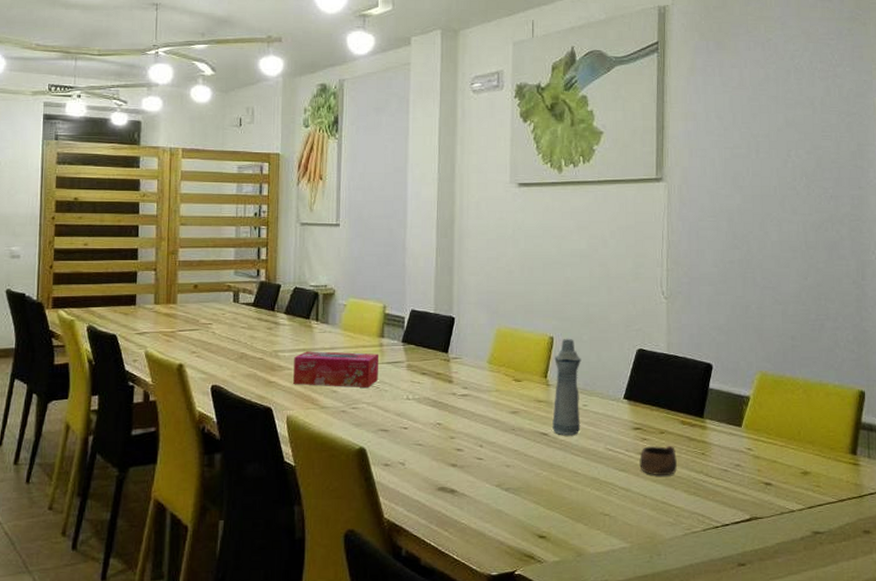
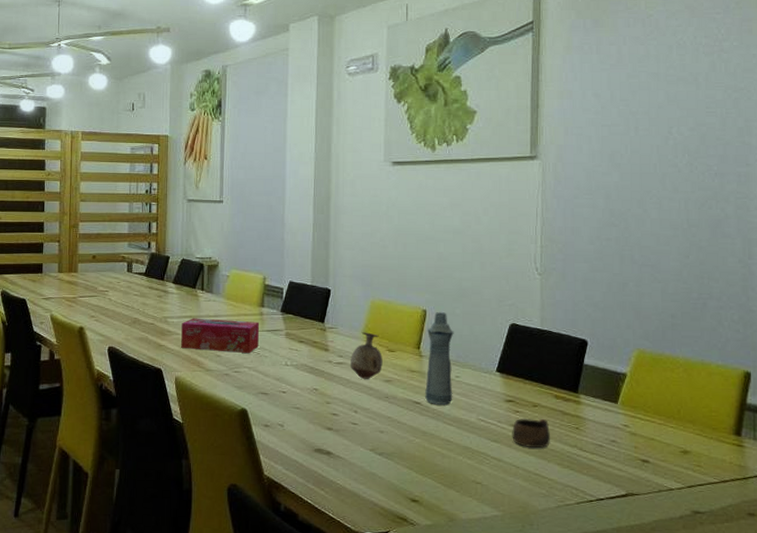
vase: none [476,362,509,411] -> present [351,332,383,379]

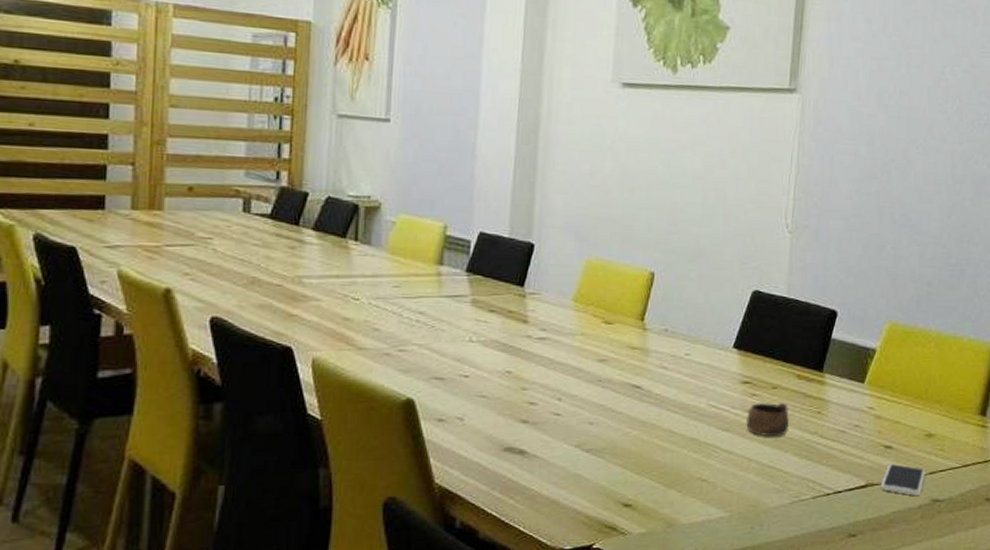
tissue box: present [181,318,260,353] -> none [322,278,437,326]
vase: present [351,332,383,379] -> none [556,299,597,358]
bottle: present [425,312,454,405] -> none [647,275,687,388]
smartphone: none [640,477,684,507] -> present [880,464,926,496]

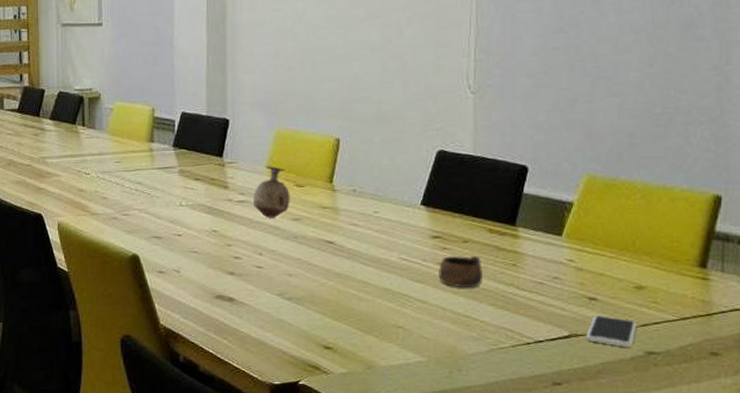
vase: none [556,299,597,358] -> present [253,166,290,218]

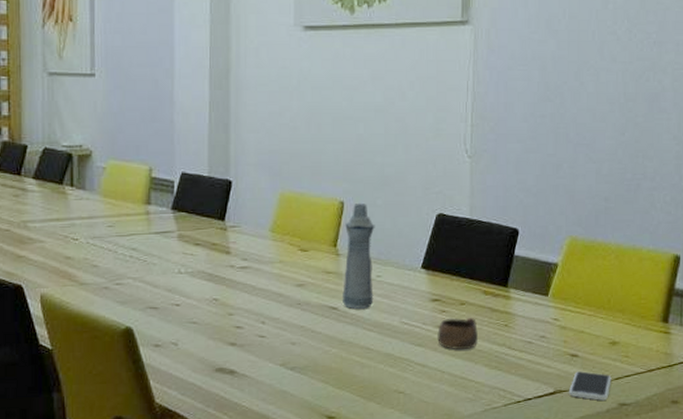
vase: present [253,166,290,218] -> none [257,230,294,284]
bottle: none [339,140,372,243] -> present [343,204,375,309]

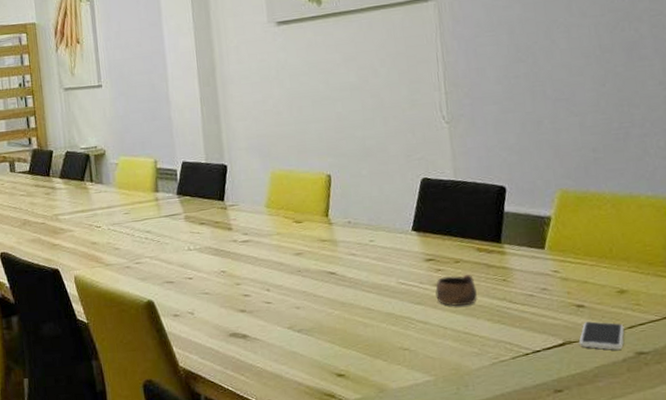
bottle: present [343,204,375,309] -> none [334,175,369,273]

